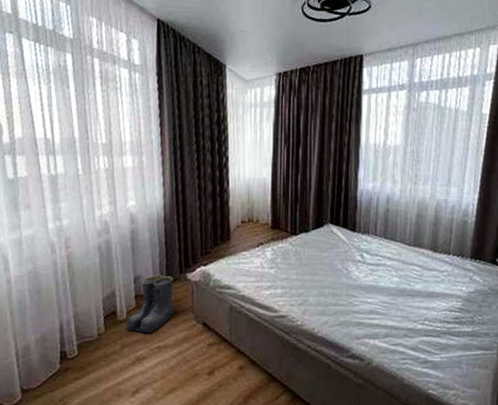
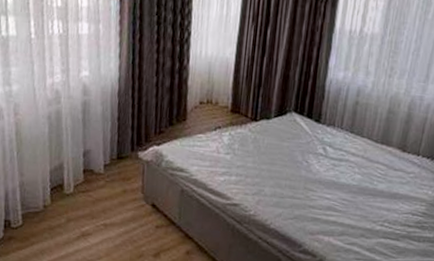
boots: present [125,274,176,332] -> none [71,150,125,209]

